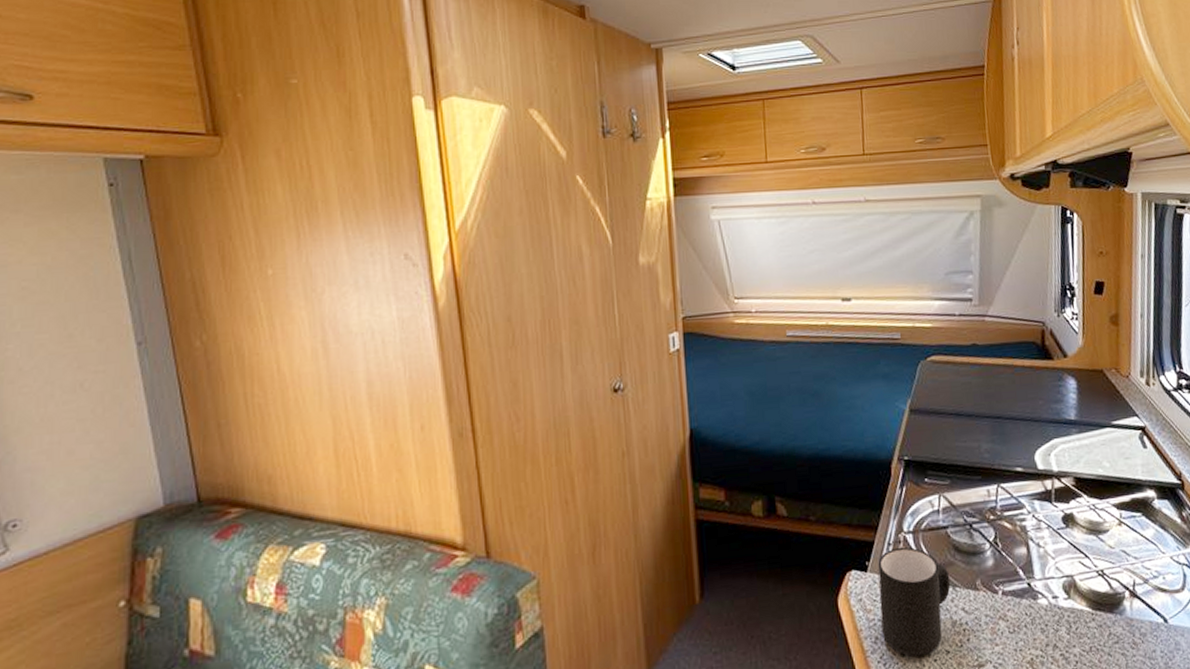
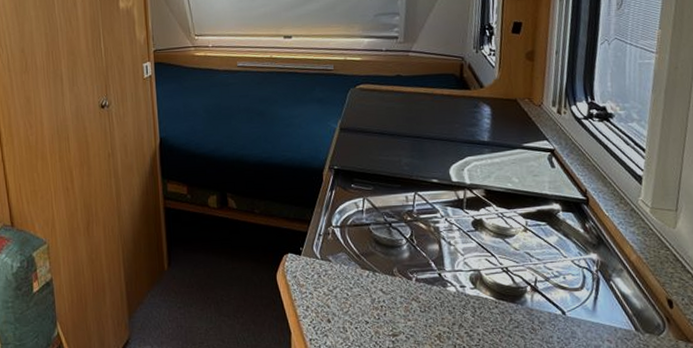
mug: present [878,547,951,656] -> none [310,238,371,323]

